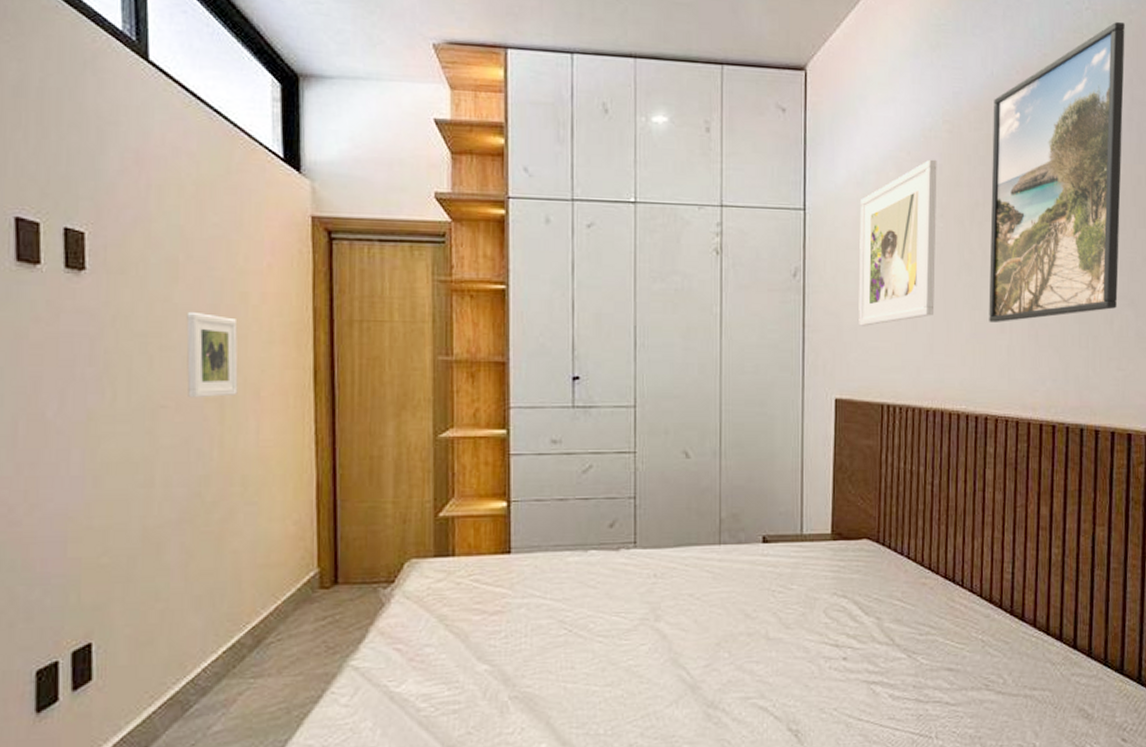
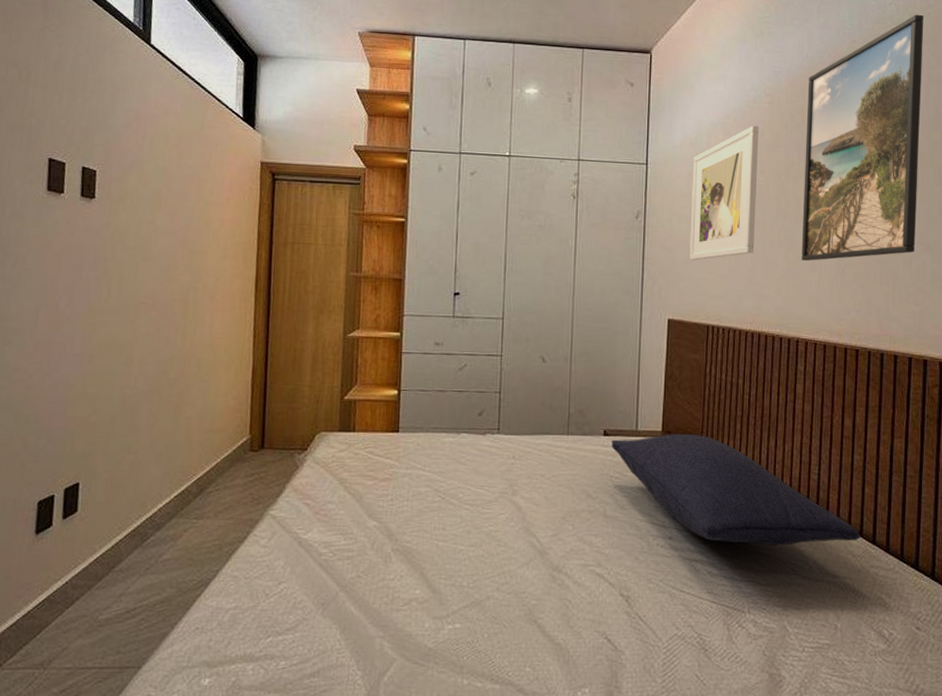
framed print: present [186,313,238,398] -> none [162,233,202,298]
pillow: none [772,535,1061,659] -> present [611,434,861,545]

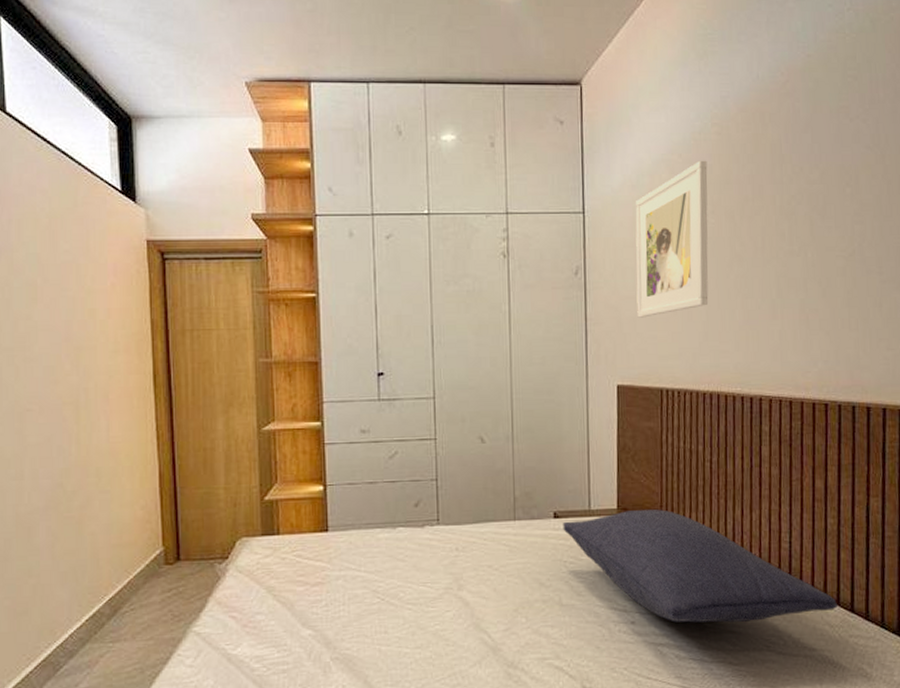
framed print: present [801,14,924,261] -> none [759,19,887,309]

